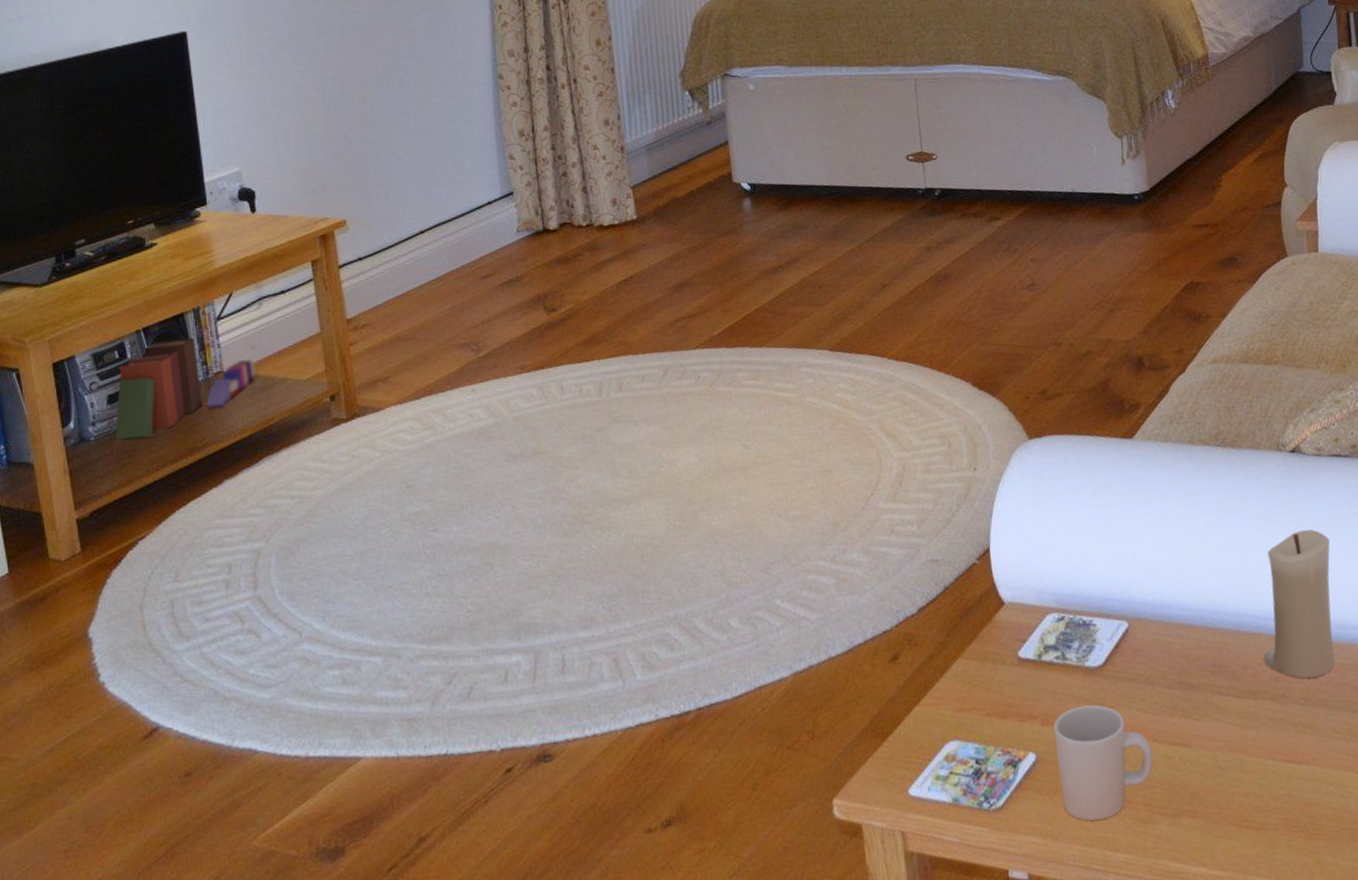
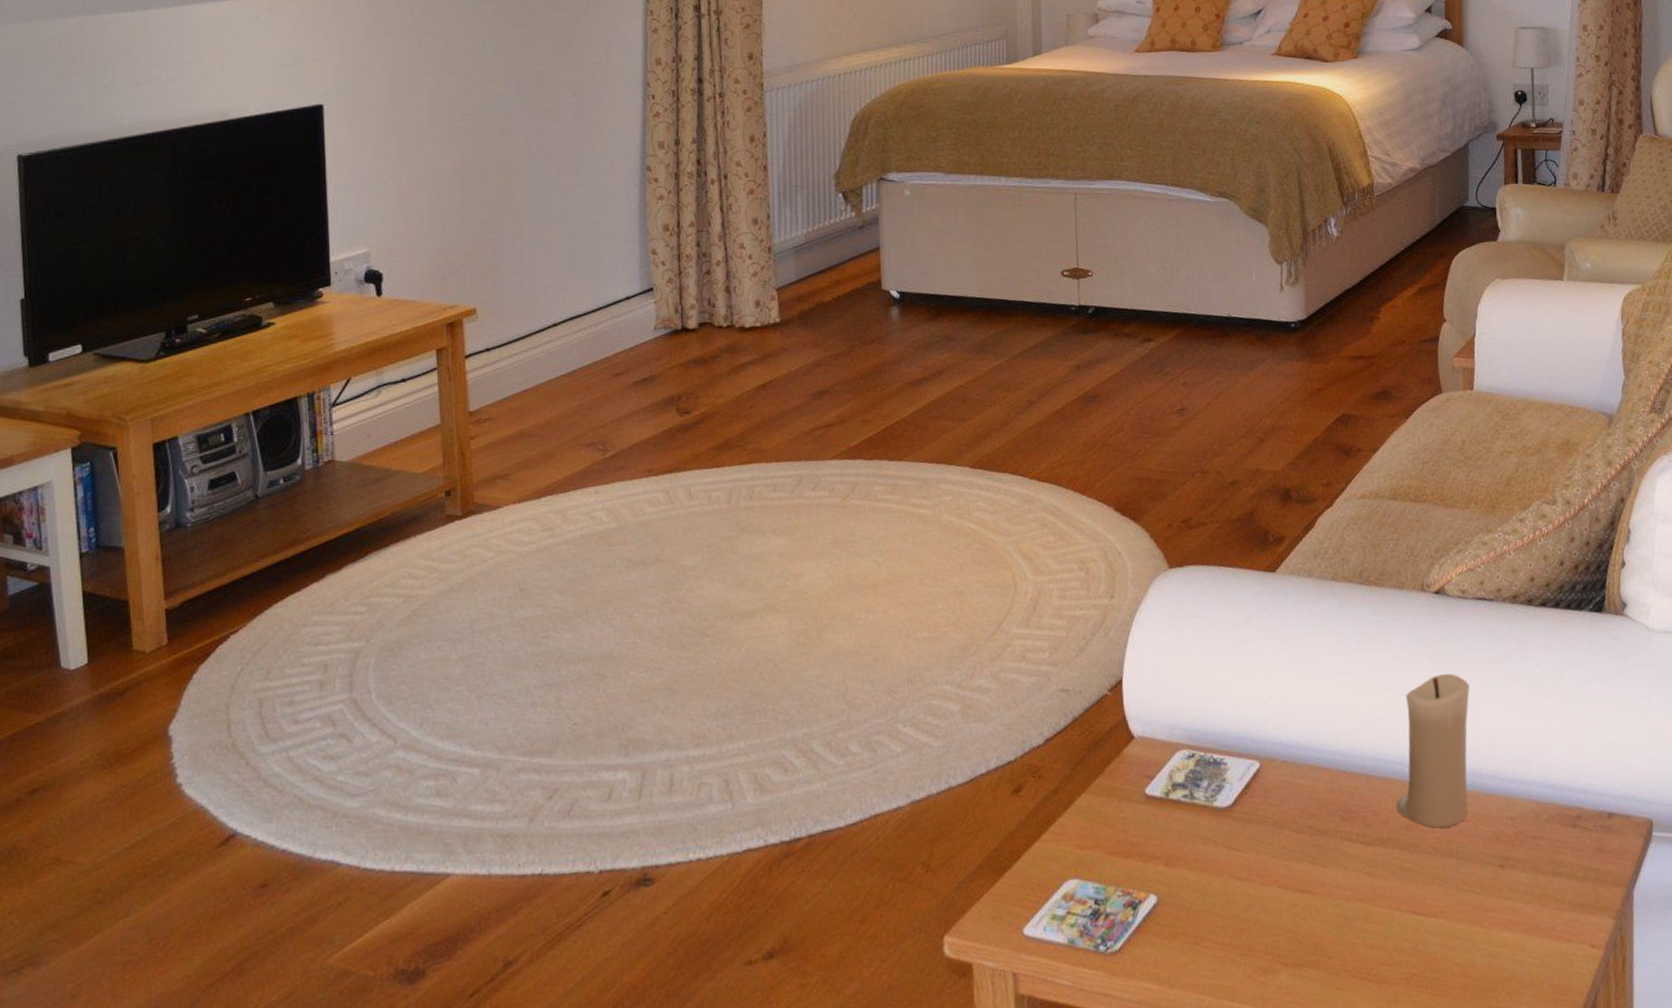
books: present [115,337,203,441] -> none [214,423,310,529]
books: present [206,359,257,410] -> none [314,449,370,500]
mug: present [1053,704,1153,821] -> none [1176,847,1277,969]

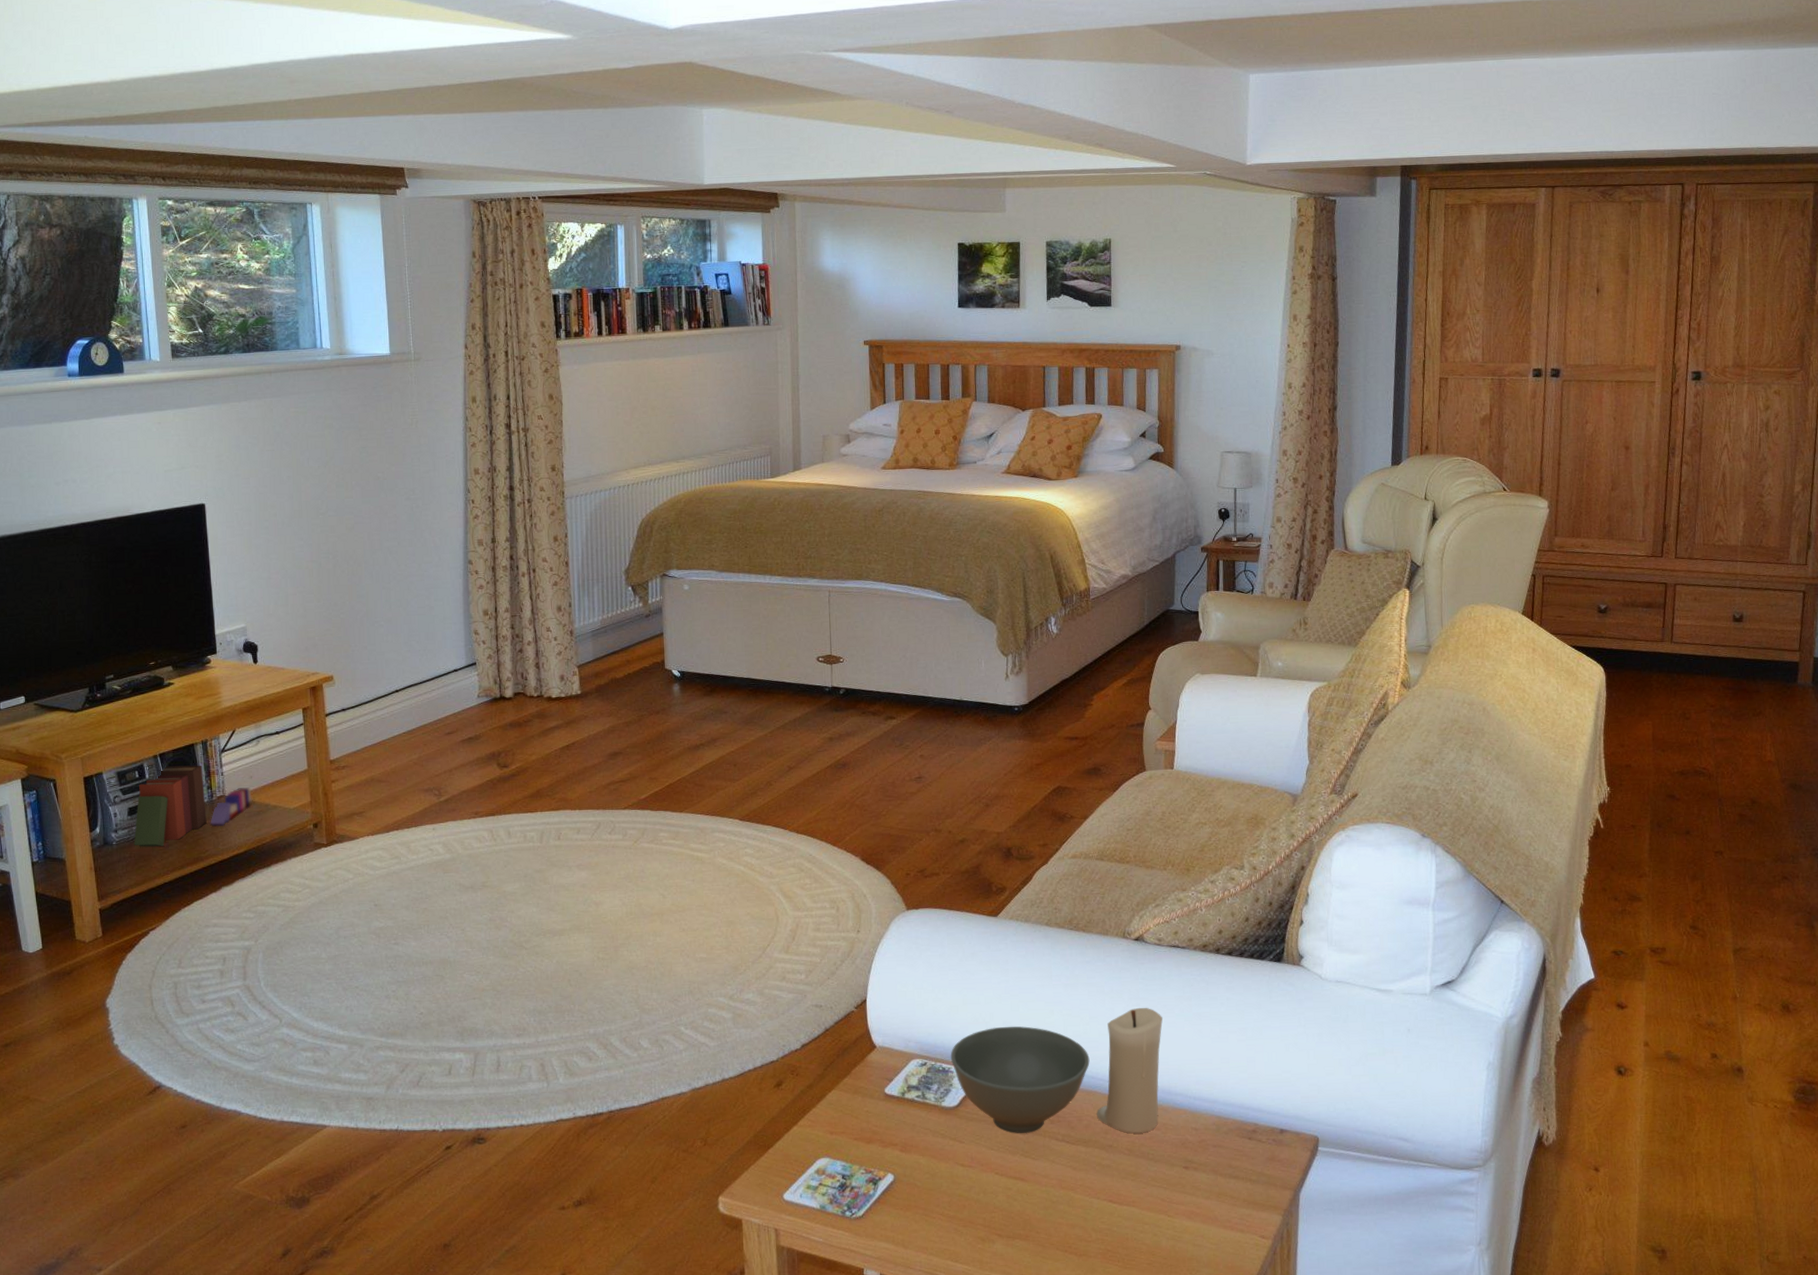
books: none [214,423,310,529] -> present [134,765,207,847]
books: none [314,449,370,500] -> present [210,787,253,828]
bowl: none [1222,703,1387,836] -> present [950,1026,1090,1133]

